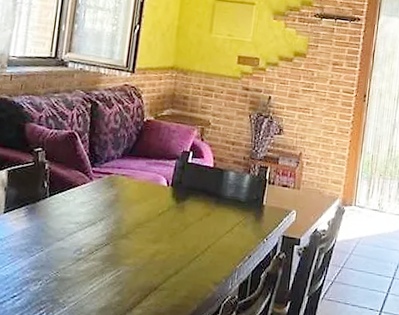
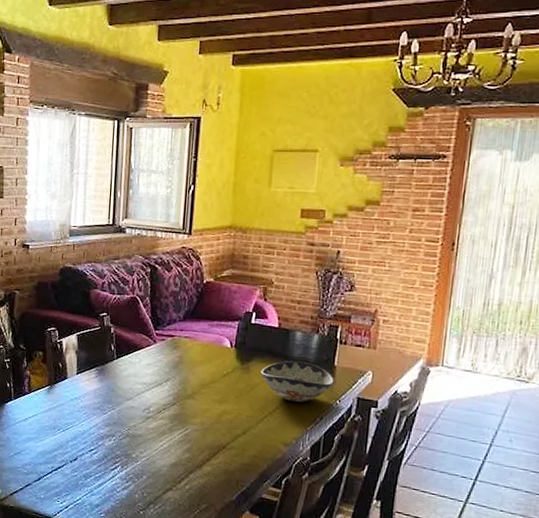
decorative bowl: none [195,200,263,241] -> present [261,360,334,403]

